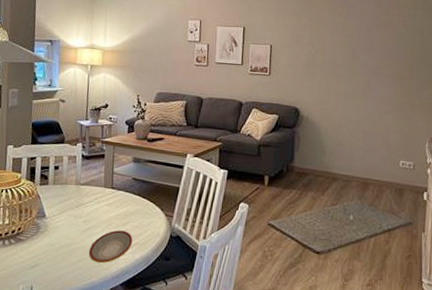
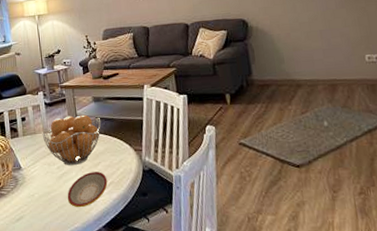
fruit basket: none [73,172,138,222] -> present [42,114,101,166]

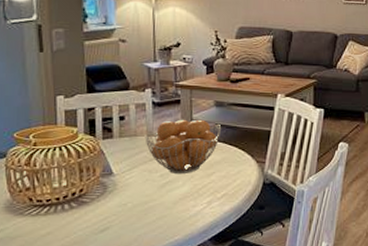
plate: present [67,172,108,208] -> none [169,182,221,220]

